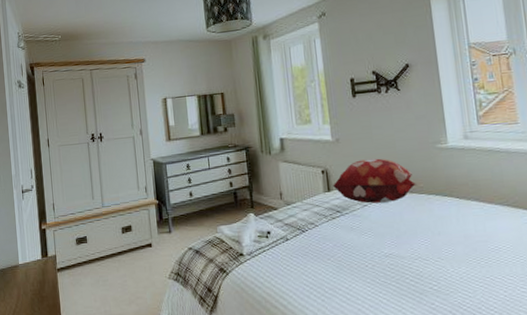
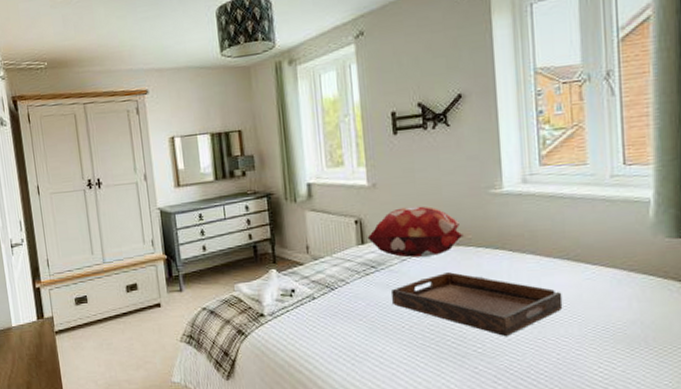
serving tray: none [355,216,507,275] -> present [391,272,563,336]

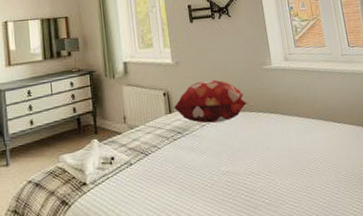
serving tray: present [391,272,563,336] -> none [195,134,323,187]

